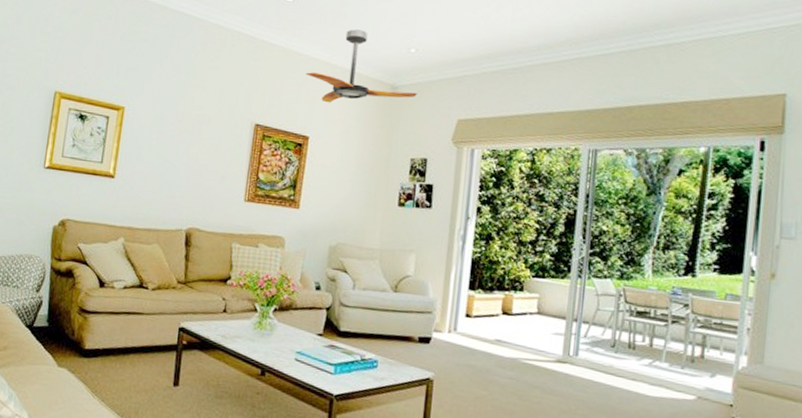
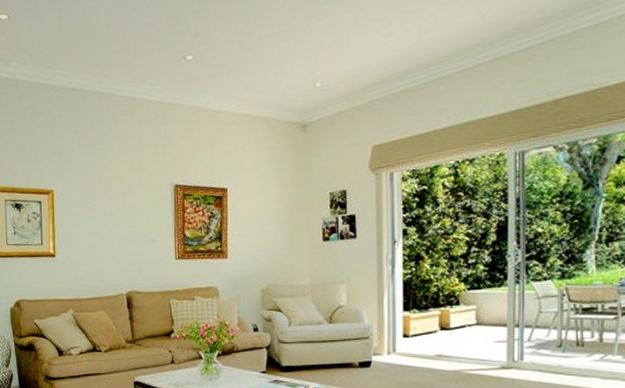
ceiling fan: present [305,29,417,103] -> none [215,74,328,153]

